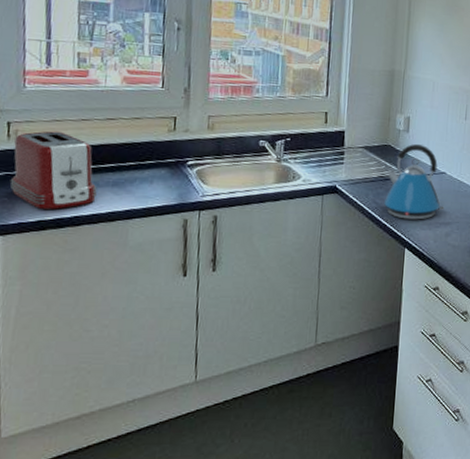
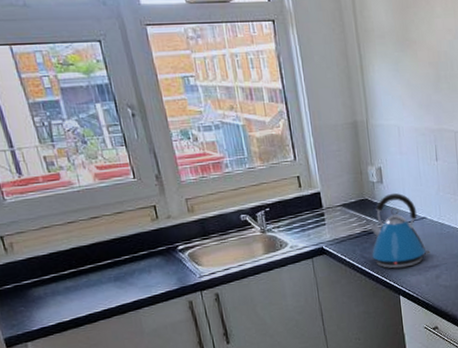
toaster: present [10,131,97,209] -> none [12,237,104,312]

